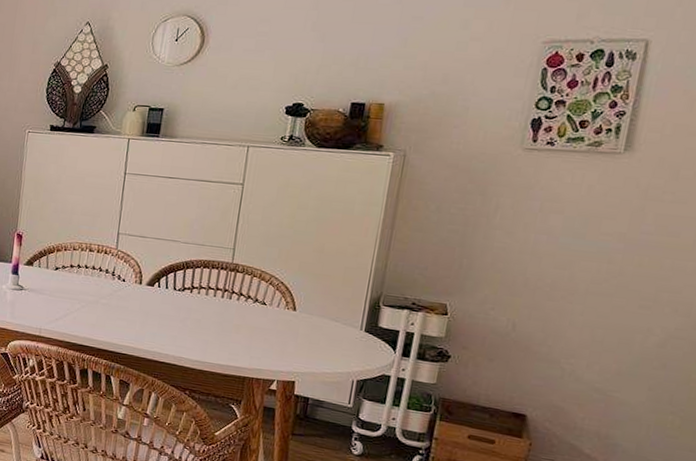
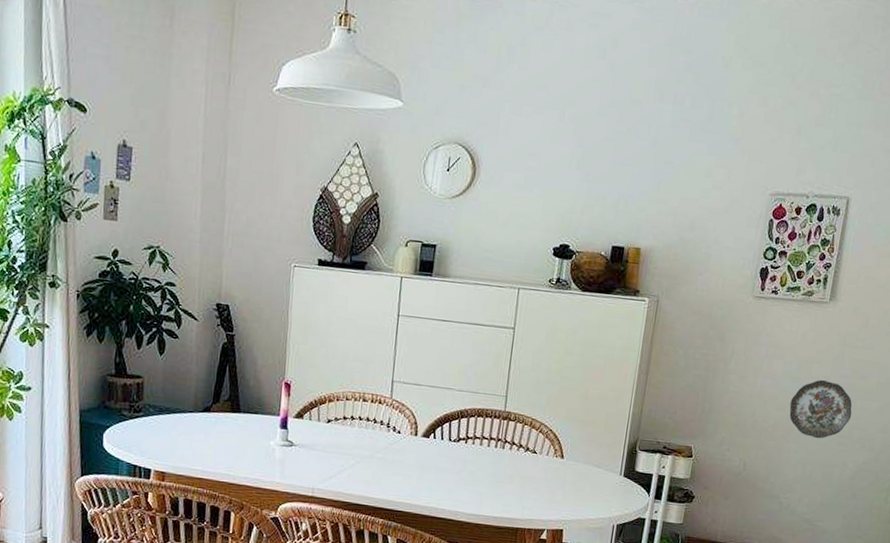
decorative plate: none [572,236,659,301] -> present [789,380,852,439]

